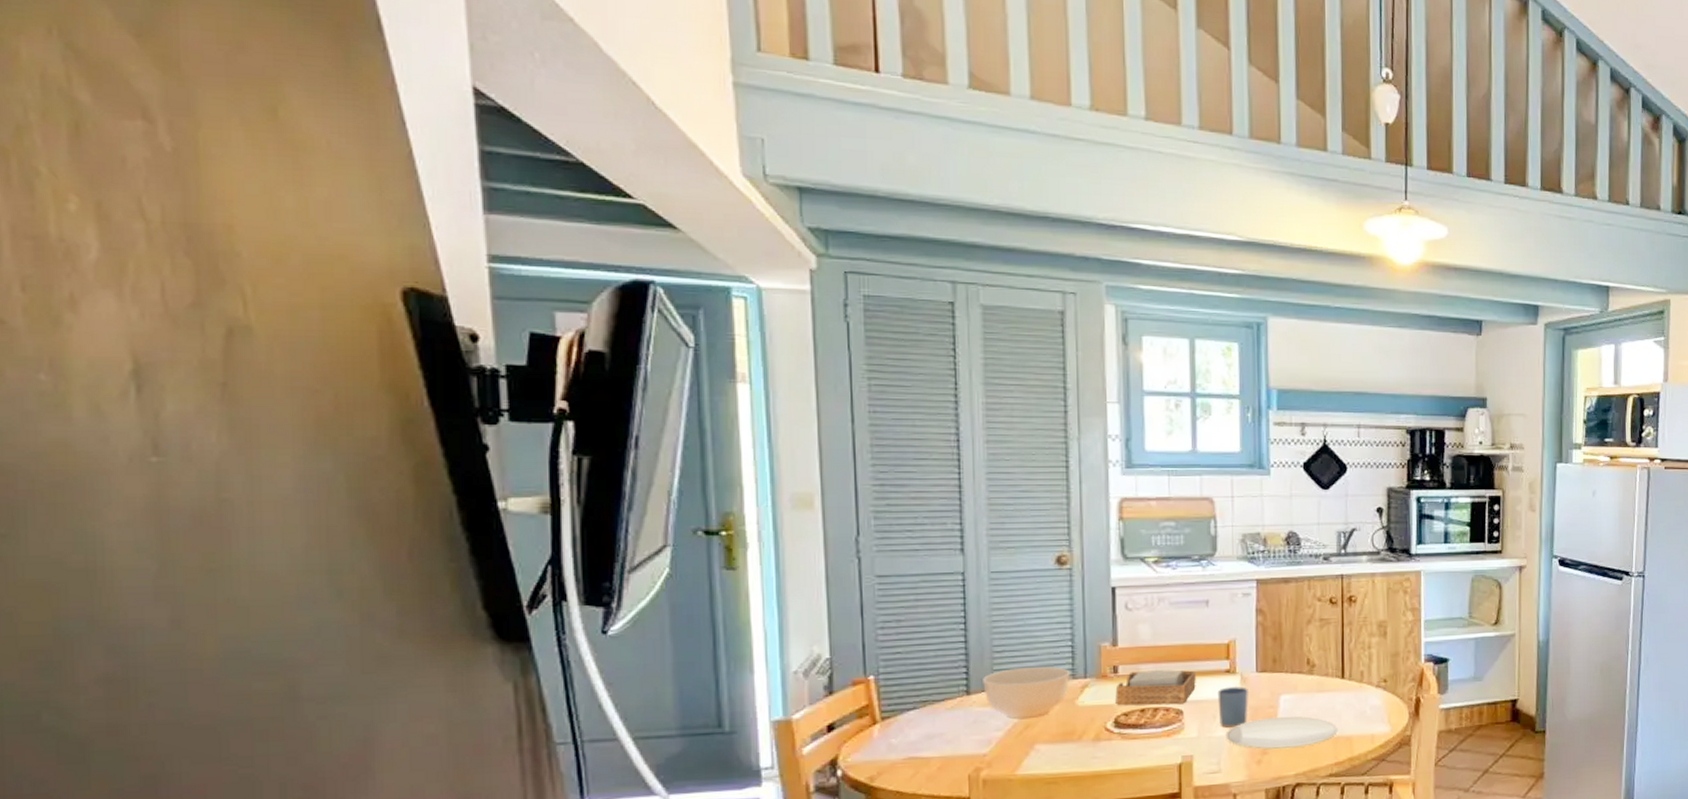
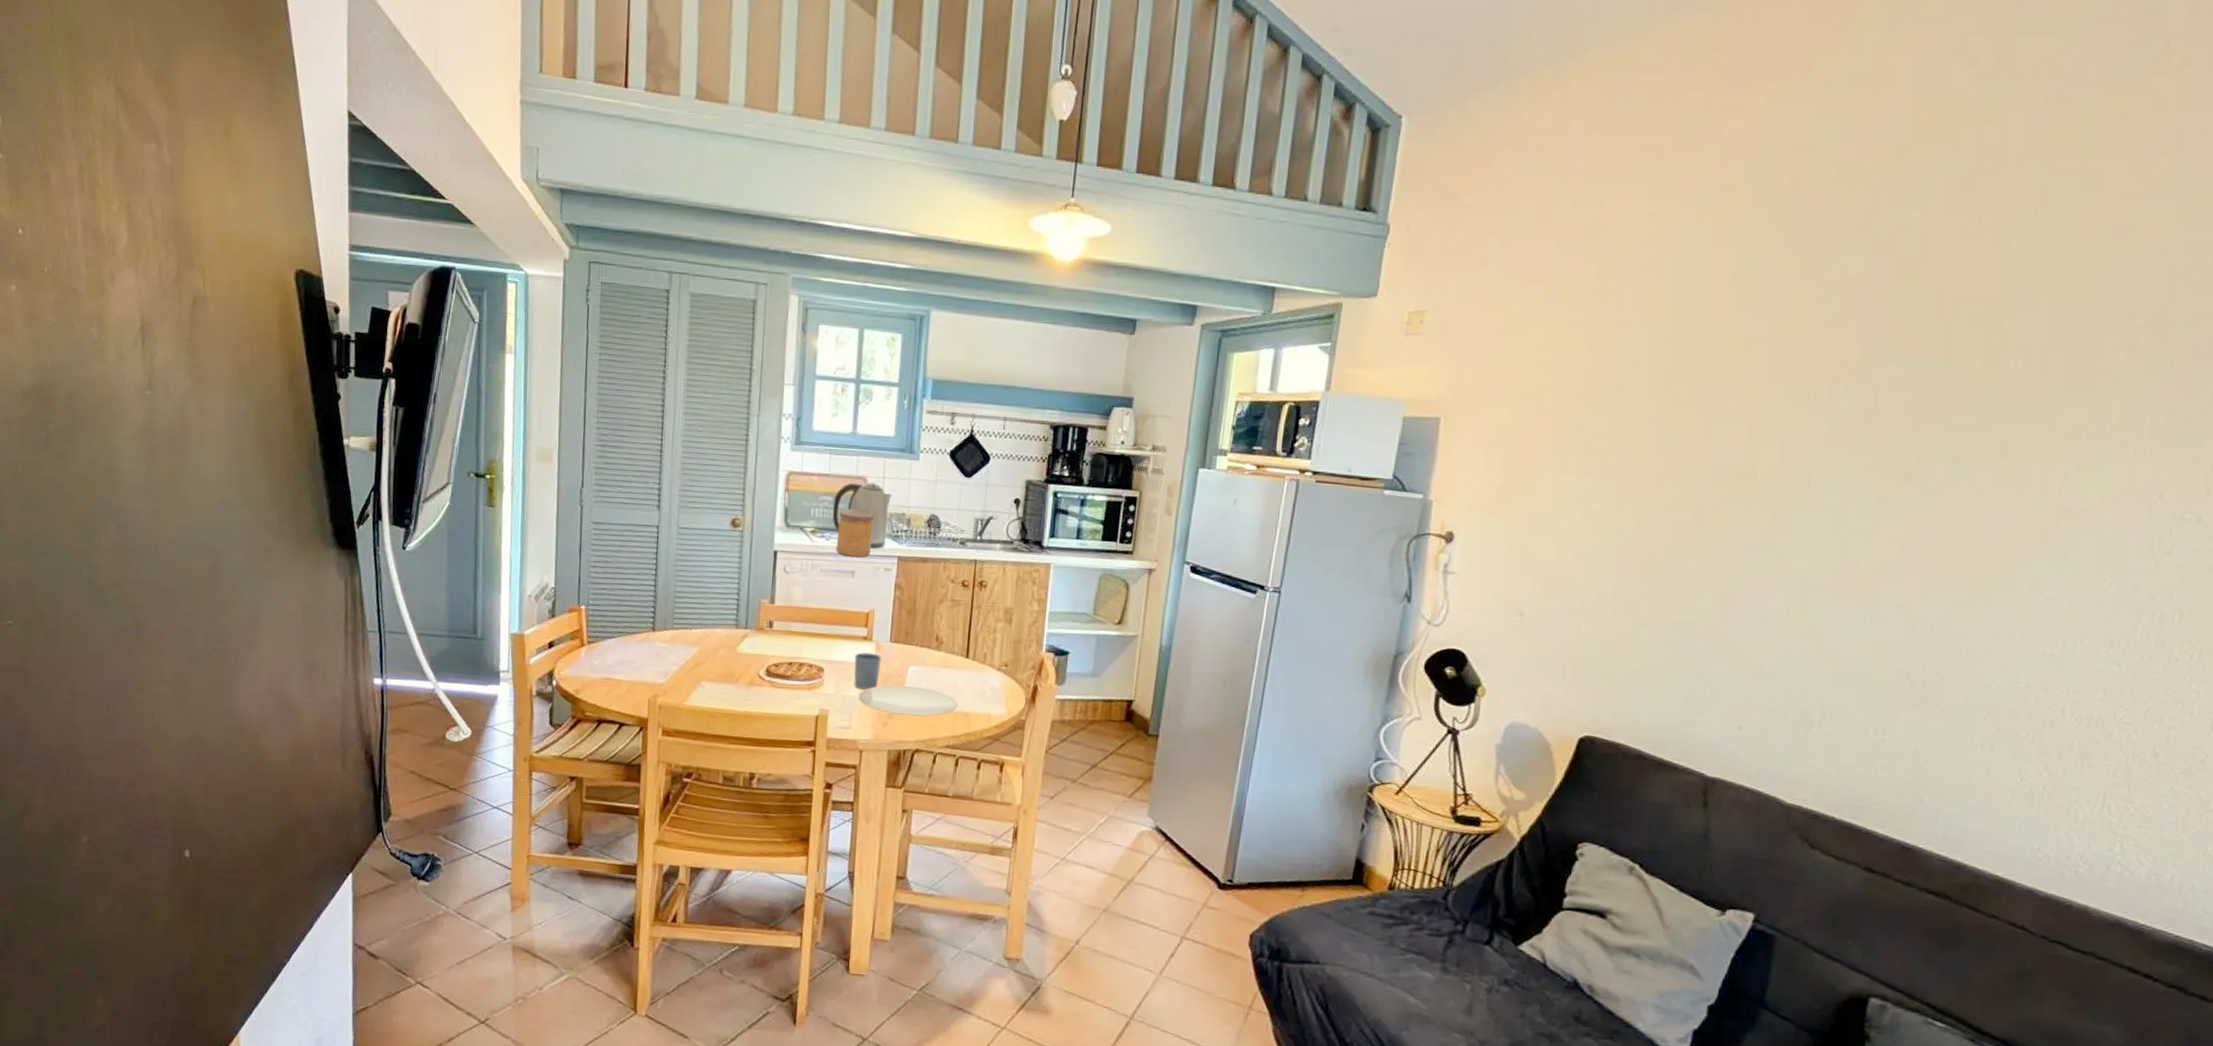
bowl: present [983,666,1071,720] -> none [665,613,735,659]
napkin holder: present [1115,670,1196,706] -> none [769,628,838,663]
kettle: none [1177,503,1243,575] -> present [832,482,891,550]
jar: none [1185,533,1226,585] -> present [836,508,875,558]

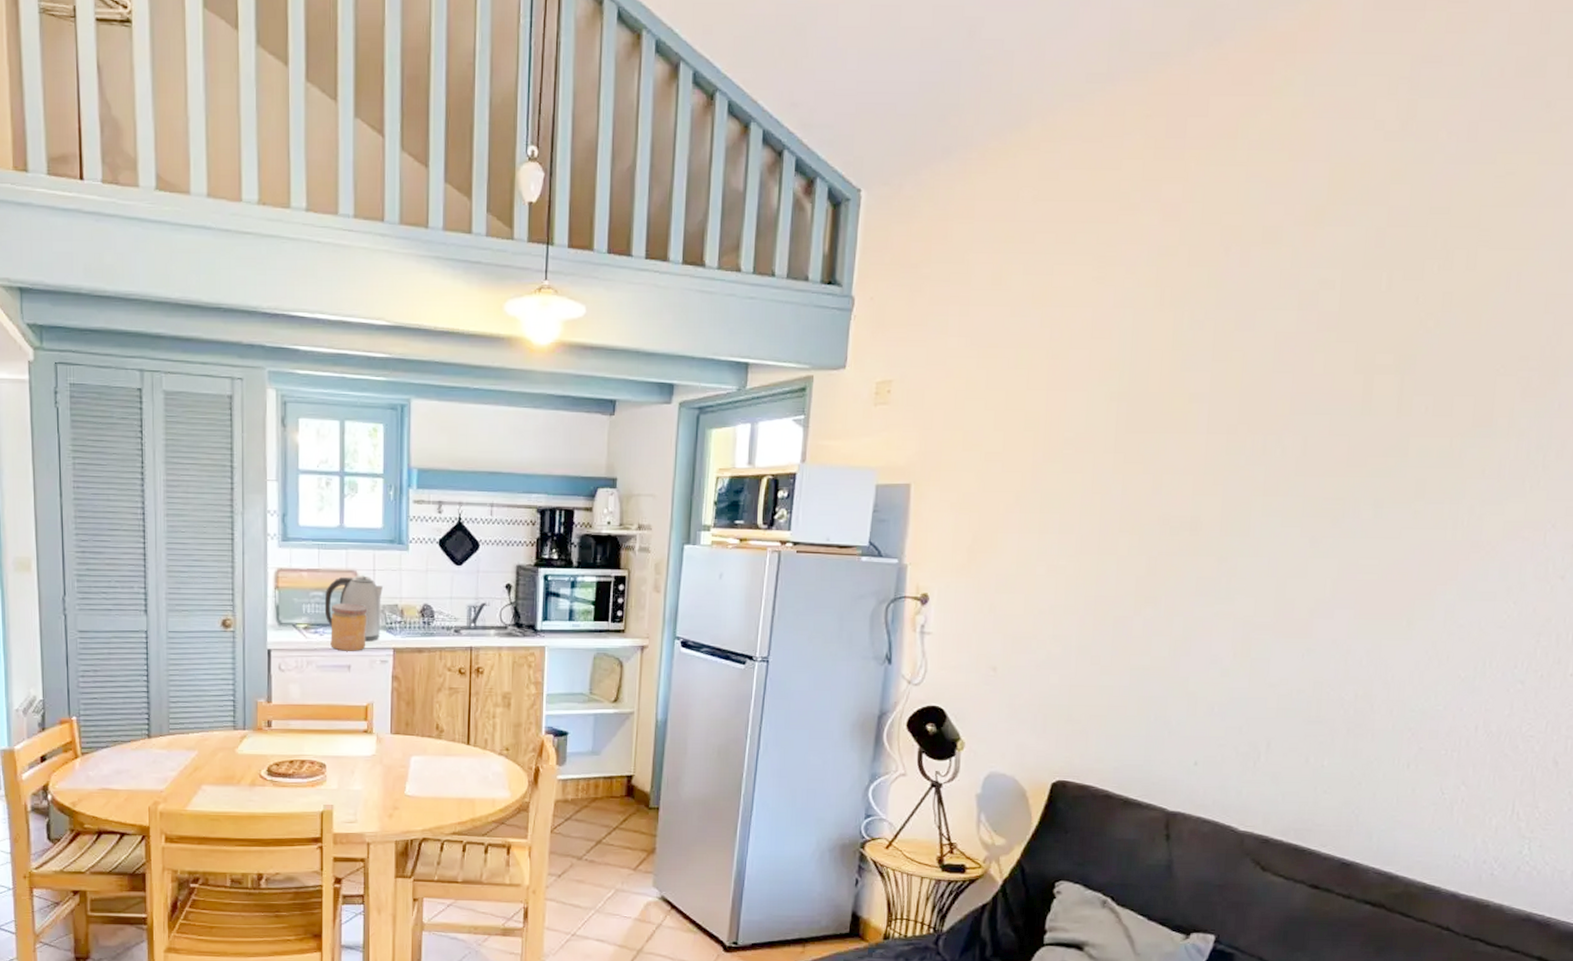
mug: present [854,652,881,690] -> none [356,746,383,782]
plate: present [858,685,958,717] -> none [362,776,462,806]

